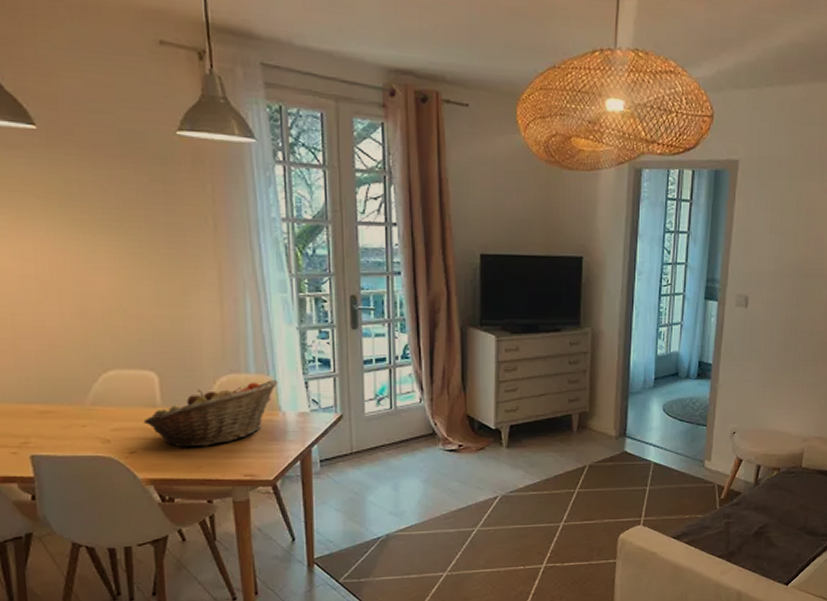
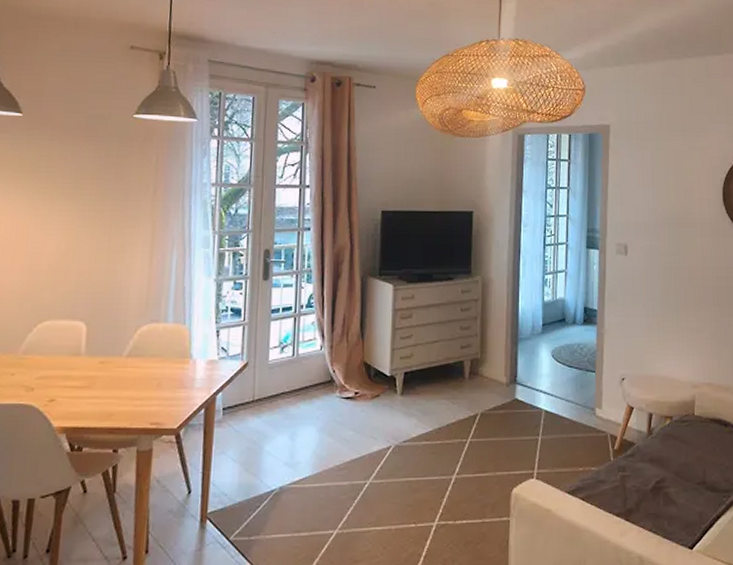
fruit basket: present [143,380,278,448] -> none [66,329,192,396]

